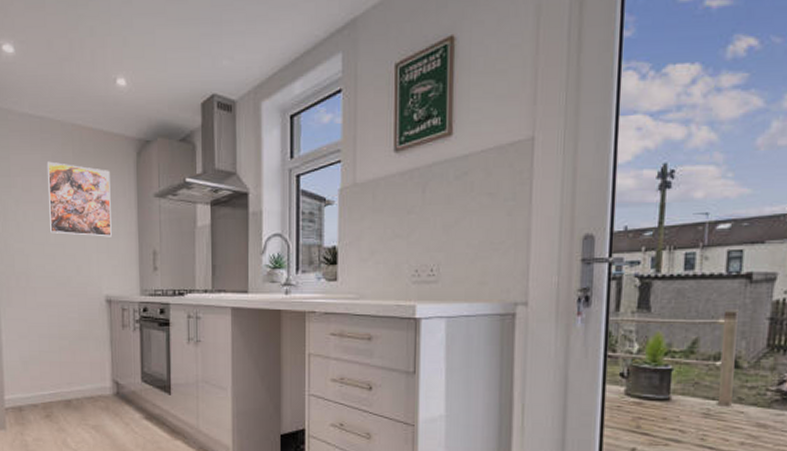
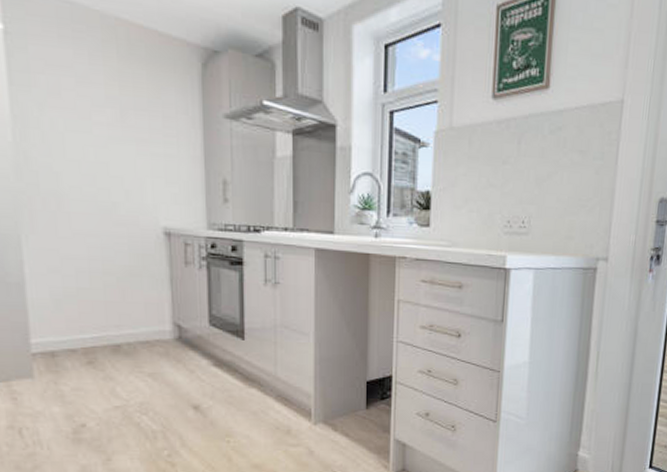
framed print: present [46,161,112,237] -> none [81,59,171,160]

